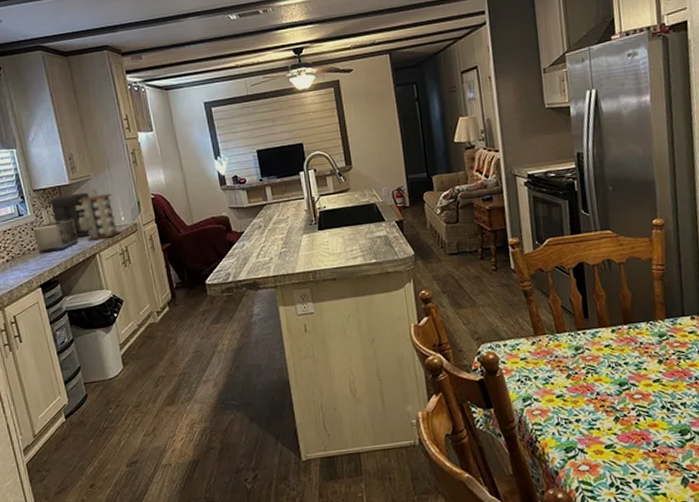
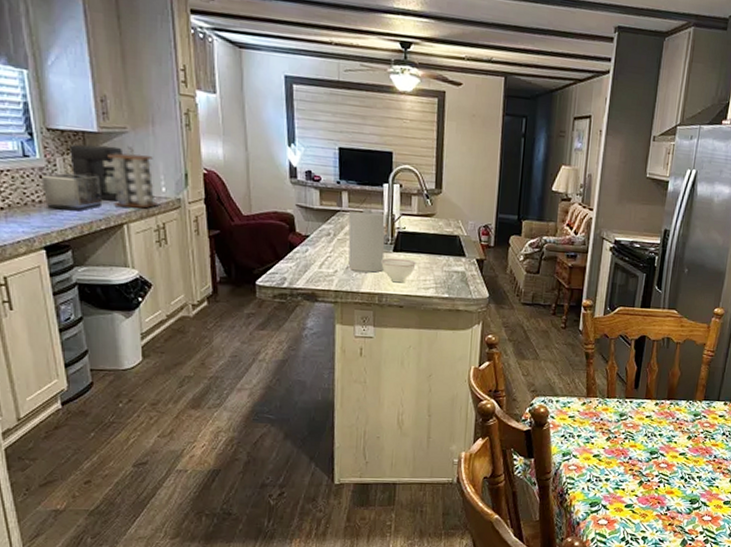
paper towel holder: none [274,197,313,256] -> present [348,208,385,273]
bowl: none [309,234,341,259] -> present [381,257,416,283]

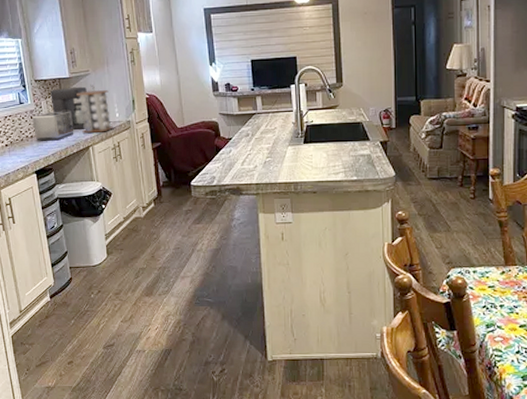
paper towel holder: present [348,208,385,273] -> none [263,108,297,166]
bowl: present [381,257,416,283] -> none [294,148,325,171]

